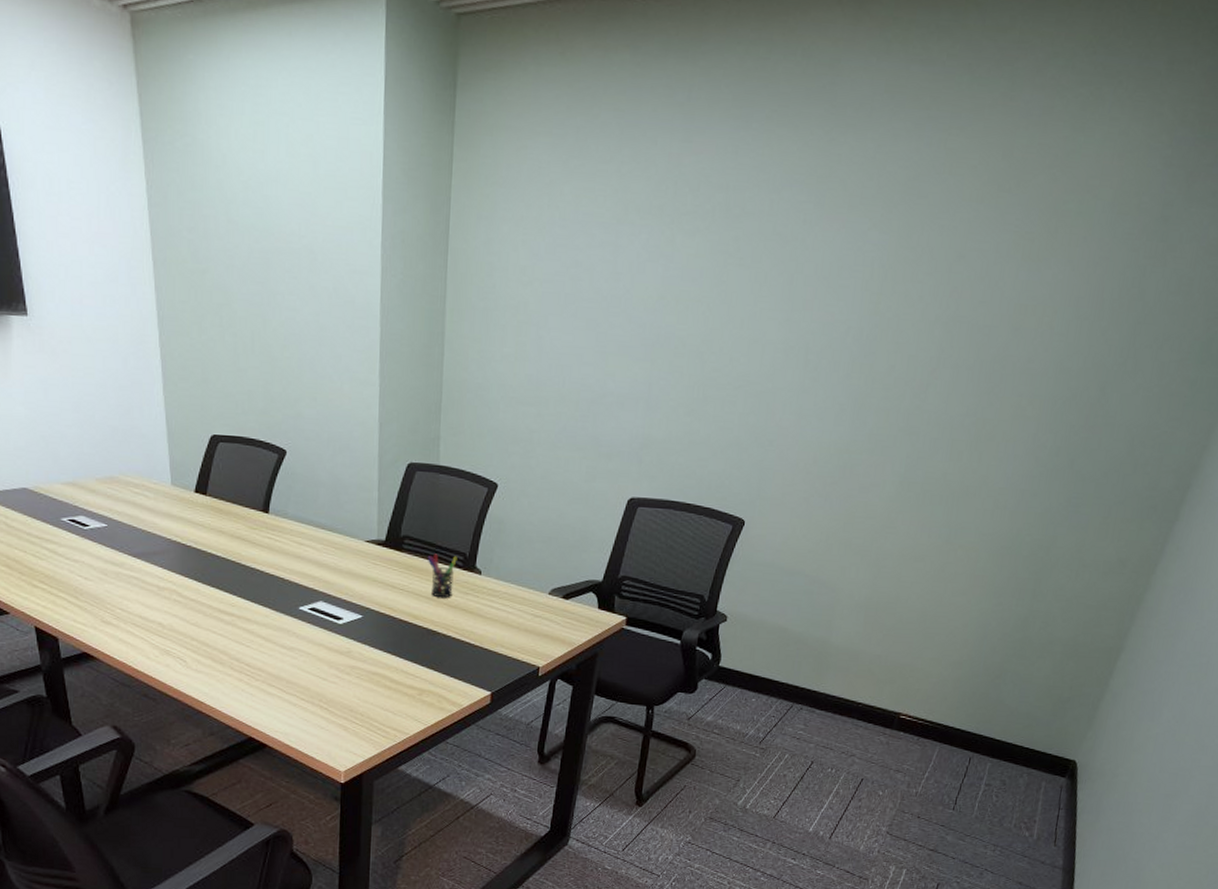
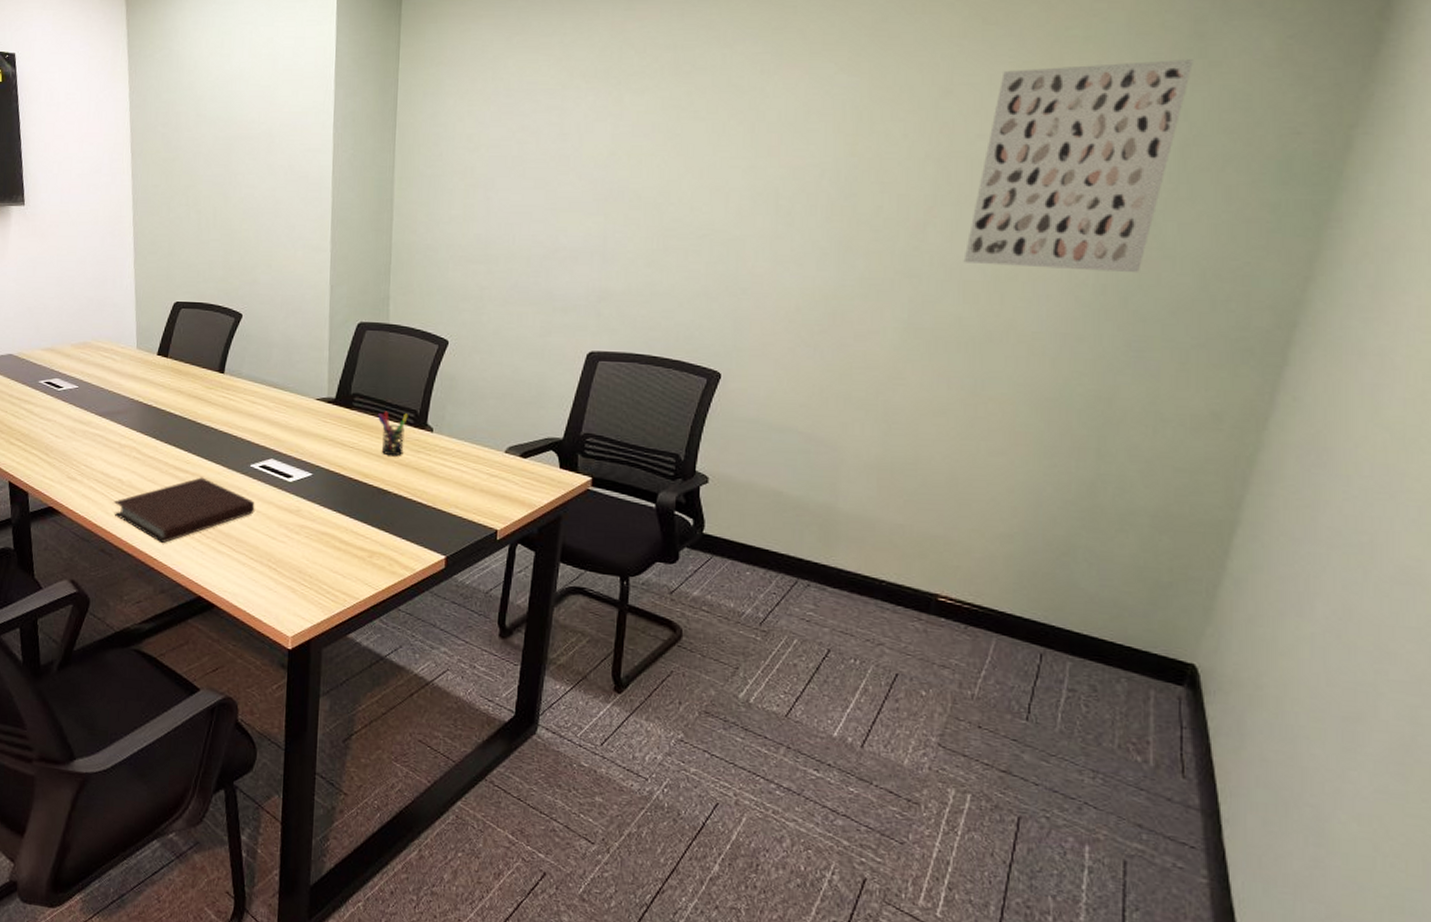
notebook: none [154,620,305,686] -> present [113,477,255,543]
wall art: none [954,239,1156,438] -> present [963,59,1193,273]

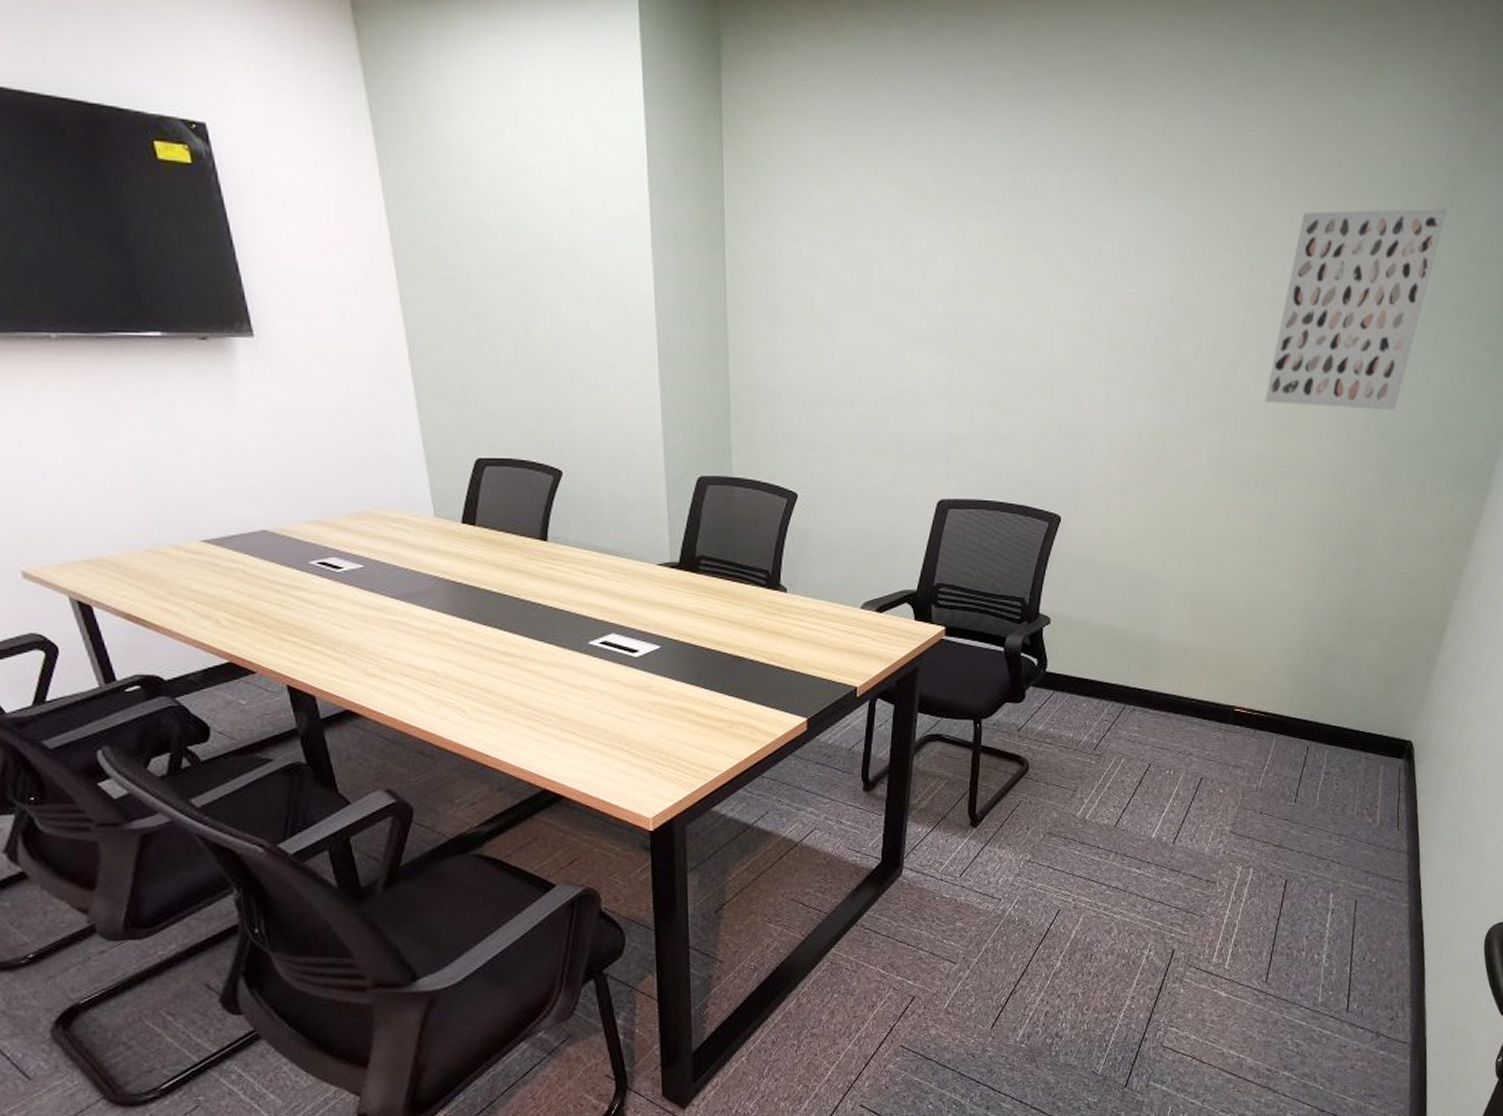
notebook: present [113,477,255,543] -> none [427,660,599,737]
pen holder: present [377,411,408,456] -> none [726,573,760,621]

